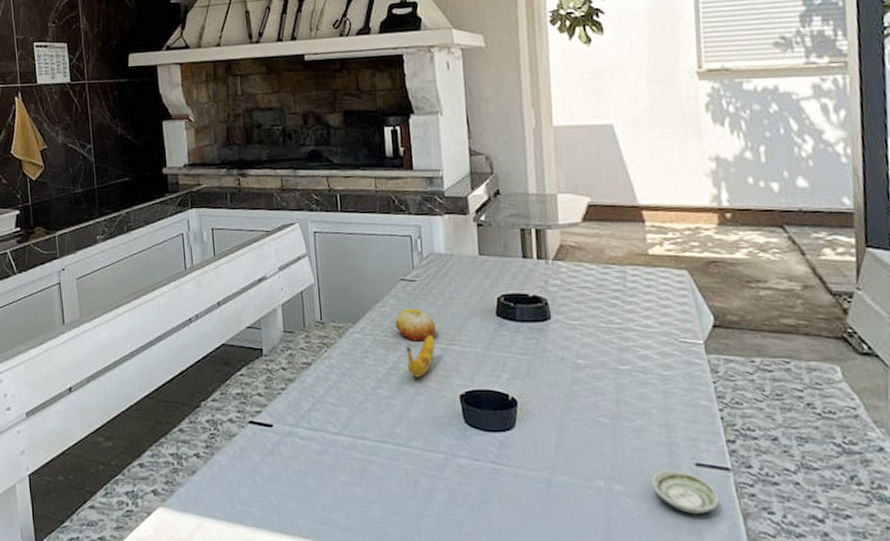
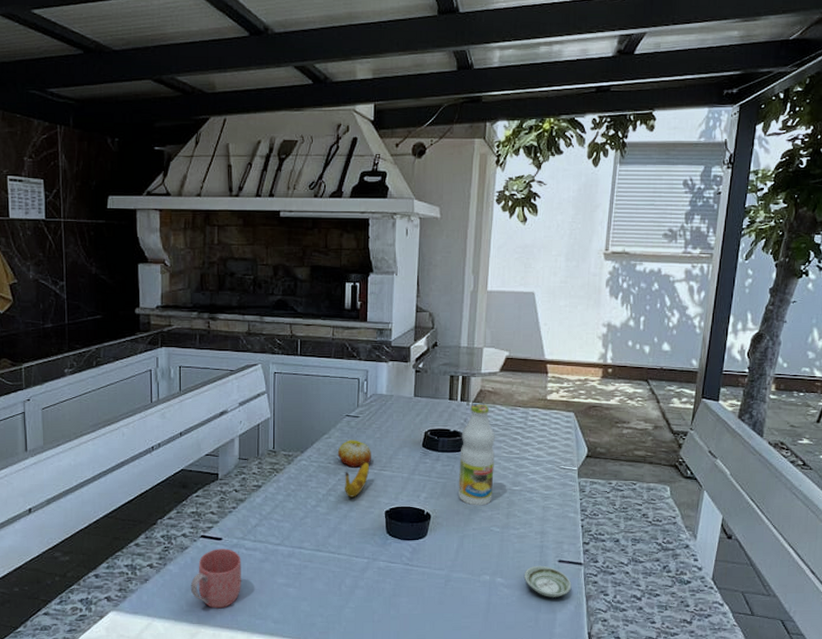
mug: none [242,437,299,510] -> present [190,549,241,609]
bottle: none [544,261,594,390] -> present [459,403,495,506]

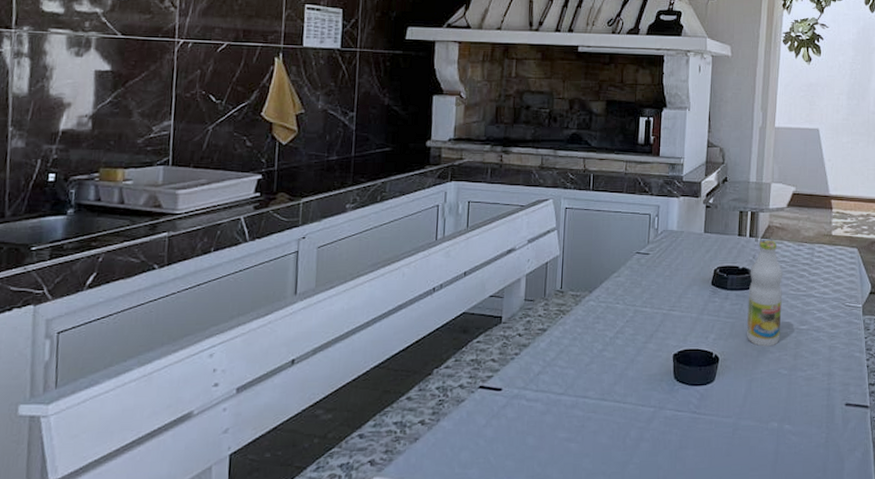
mug: present [190,549,241,609] -> none [464,400,521,470]
fruit: present [337,440,371,468] -> none [626,278,661,308]
banana: present [345,461,369,497] -> none [633,301,658,340]
saucer: present [524,565,572,597] -> none [811,409,859,445]

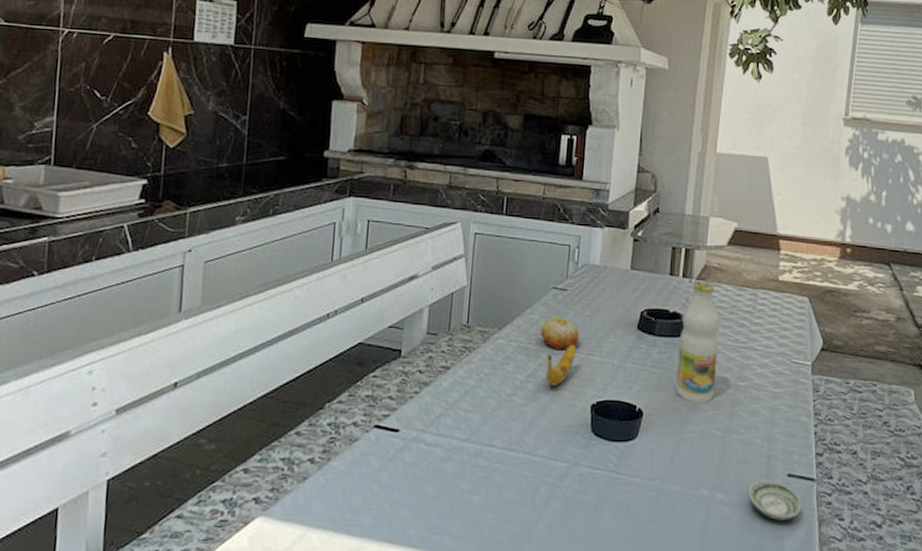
fruit: none [626,278,661,308] -> present [540,317,579,351]
banana: none [633,301,658,340] -> present [546,343,576,386]
saucer: none [811,409,859,445] -> present [747,479,803,520]

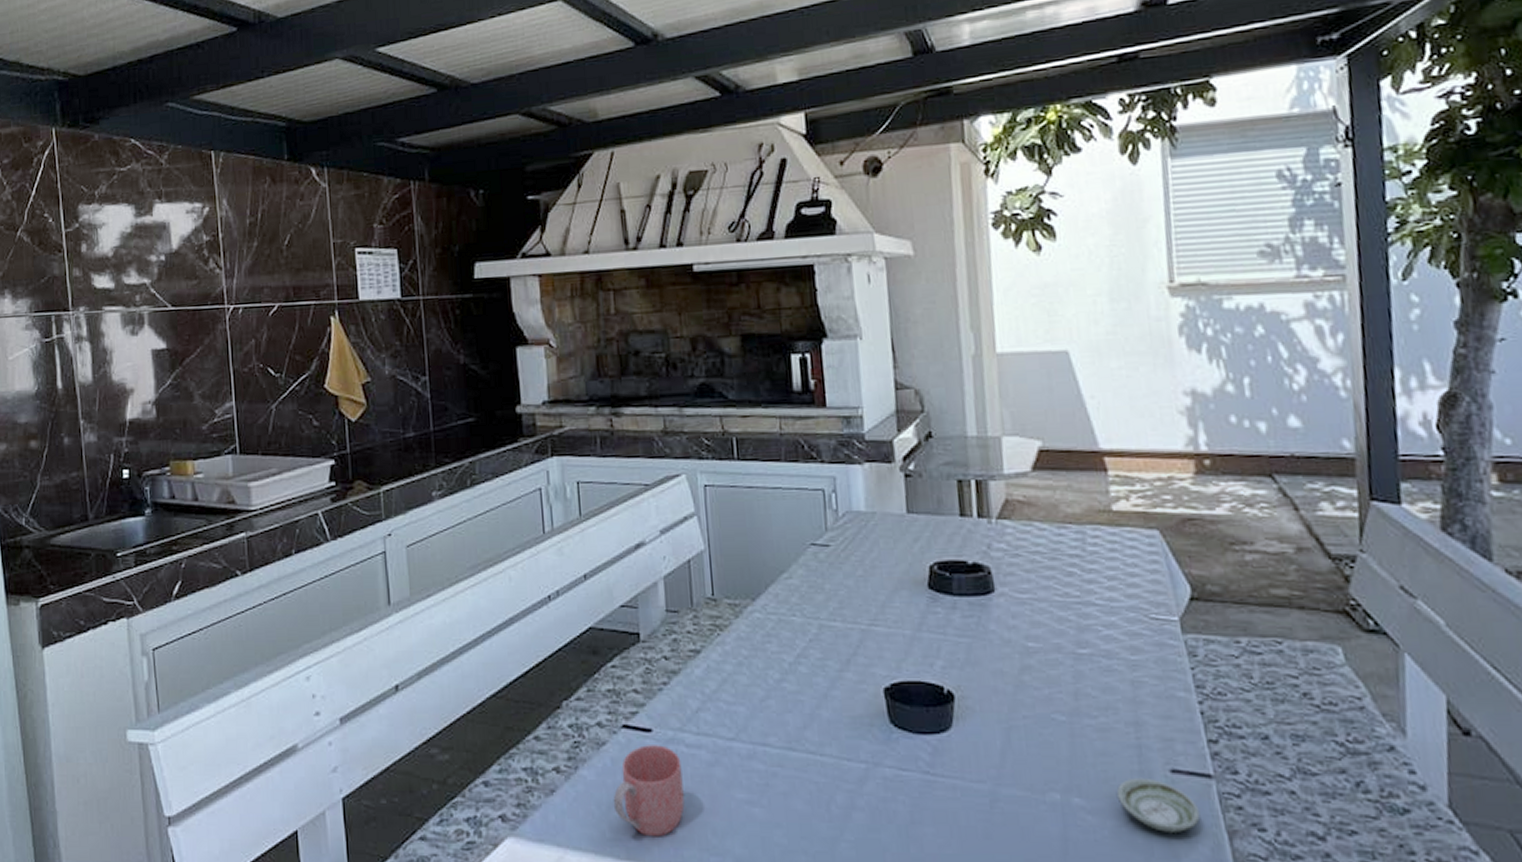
mug: none [356,442,420,519] -> present [613,745,685,837]
fruit: present [540,317,579,351] -> none [803,580,855,622]
banana: present [546,343,576,386] -> none [818,611,853,667]
bottle: present [676,280,720,403] -> none [986,519,1047,680]

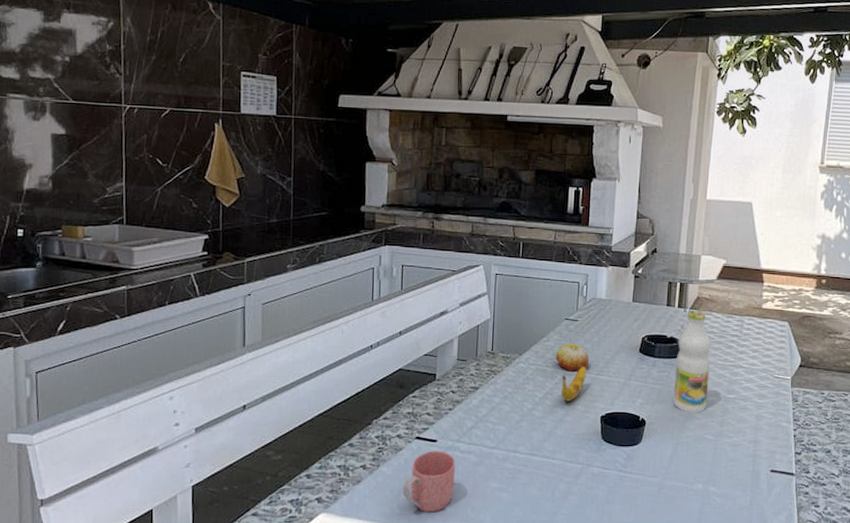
fruit: none [803,580,855,622] -> present [555,343,589,372]
banana: none [818,611,853,667] -> present [561,365,586,402]
bottle: none [986,519,1047,680] -> present [674,310,711,413]
saucer: present [1116,777,1201,832] -> none [736,475,784,508]

